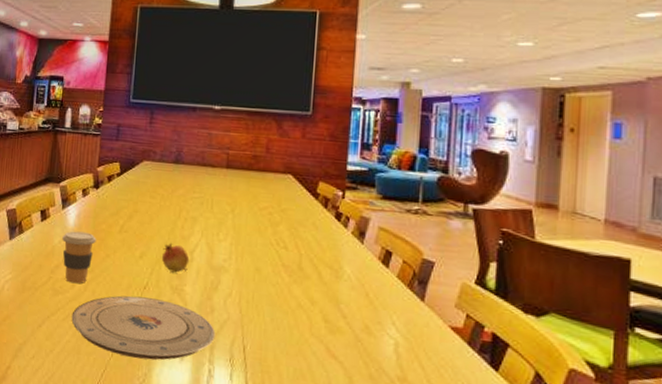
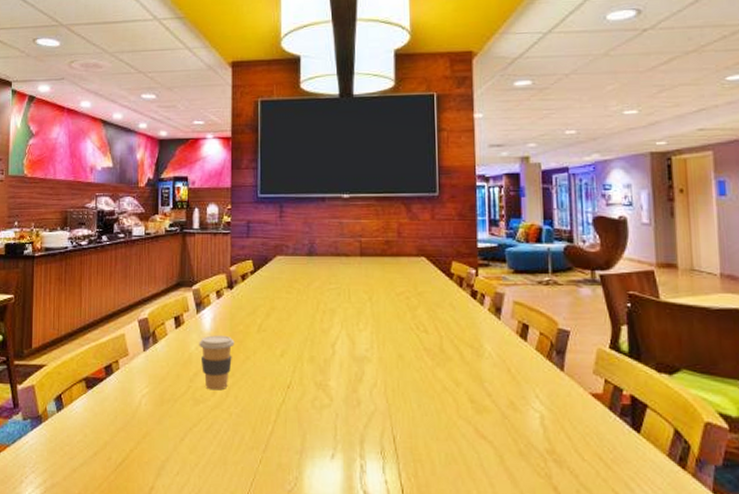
plate: present [71,295,216,360] -> none [215,397,364,462]
fruit: present [161,242,190,273] -> none [302,337,332,368]

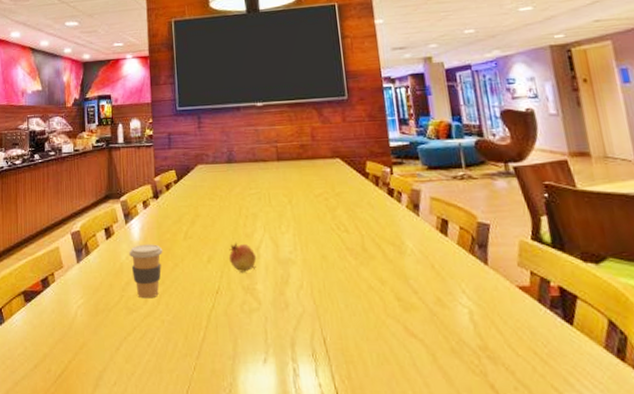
fruit: none [302,337,332,368] -> present [228,242,257,272]

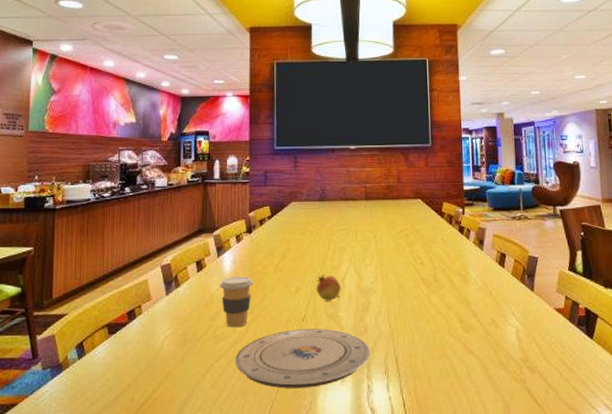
plate: none [148,302,294,368] -> present [235,328,371,389]

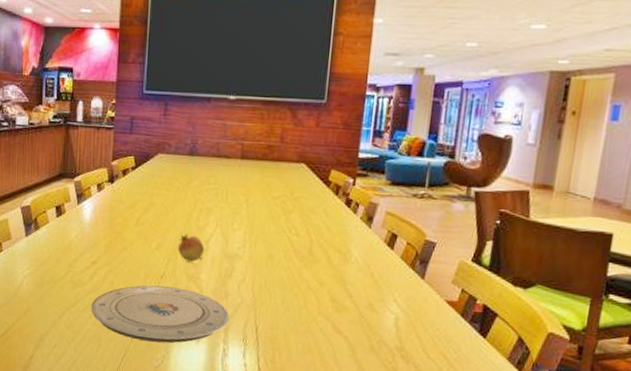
coffee cup: present [220,276,253,328] -> none [79,225,113,276]

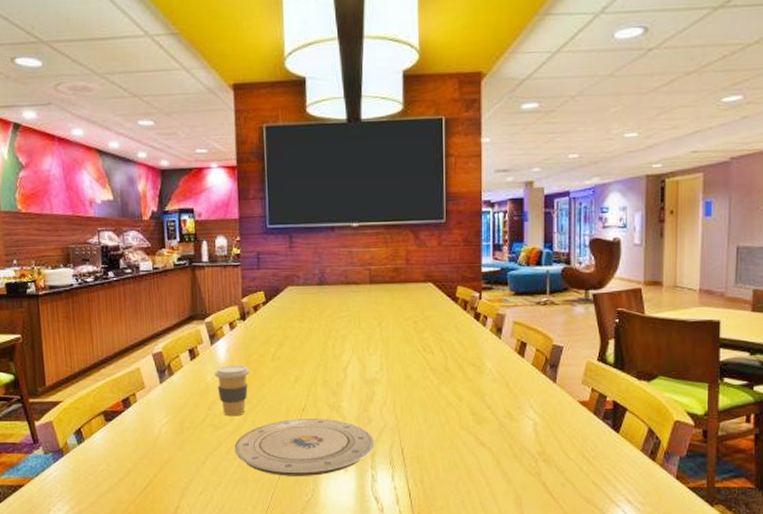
coffee cup: none [79,225,113,276] -> present [215,365,250,417]
fruit: present [177,233,205,262] -> none [316,363,344,391]

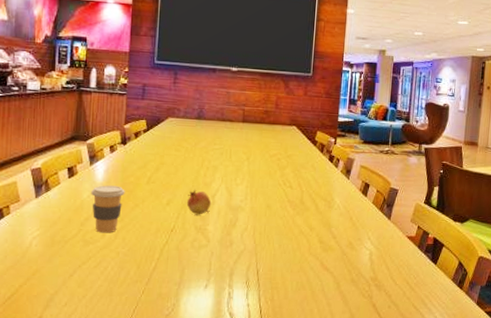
plate: present [234,418,375,476] -> none [103,239,234,292]
fruit: none [316,363,344,391] -> present [186,189,212,215]

